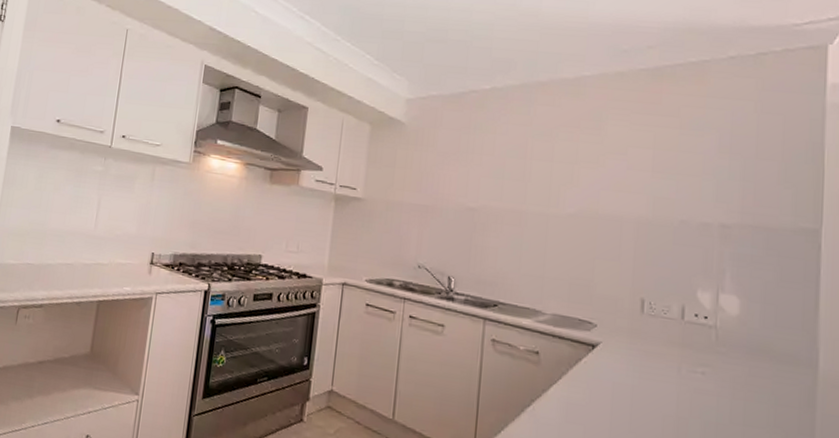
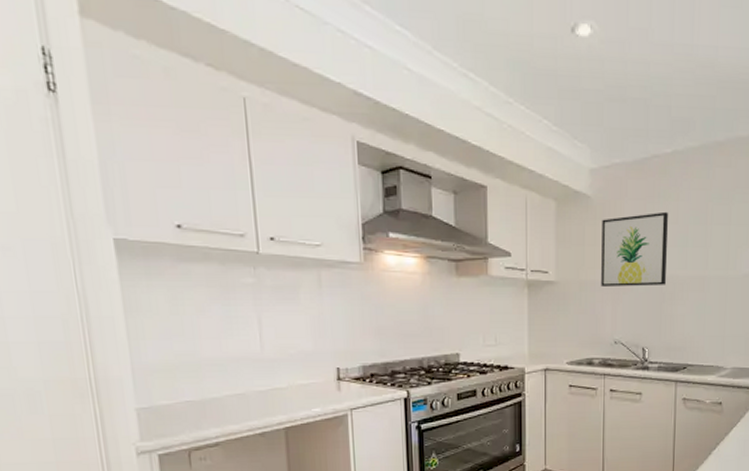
wall art: none [408,143,485,215] -> present [601,211,669,286]

